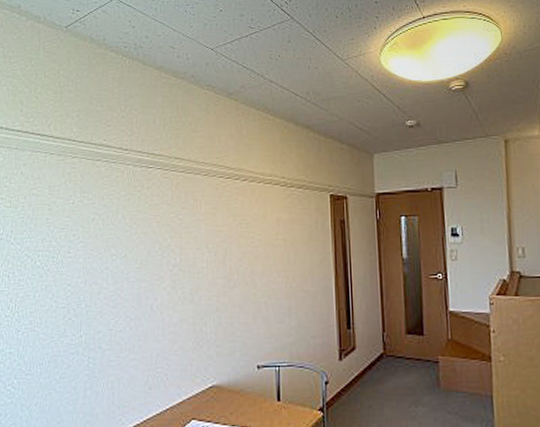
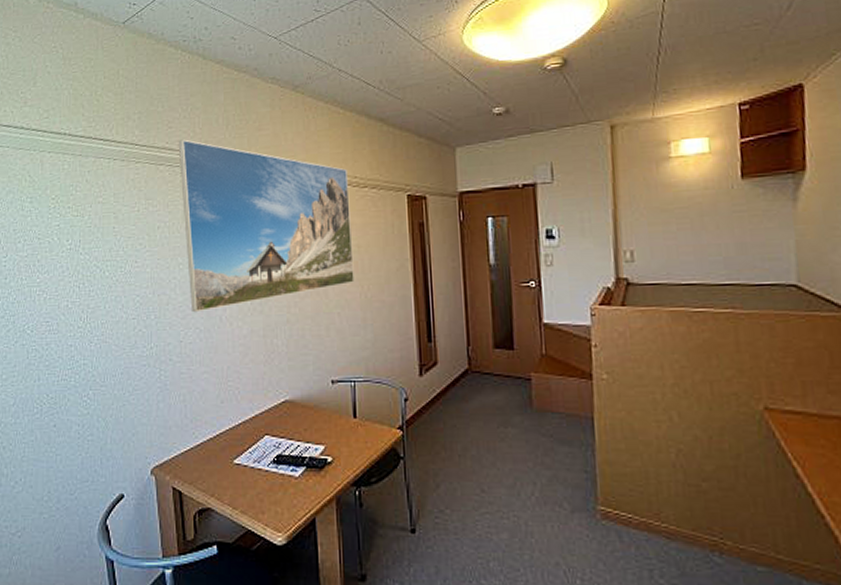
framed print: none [115,137,281,302] -> present [178,139,354,313]

